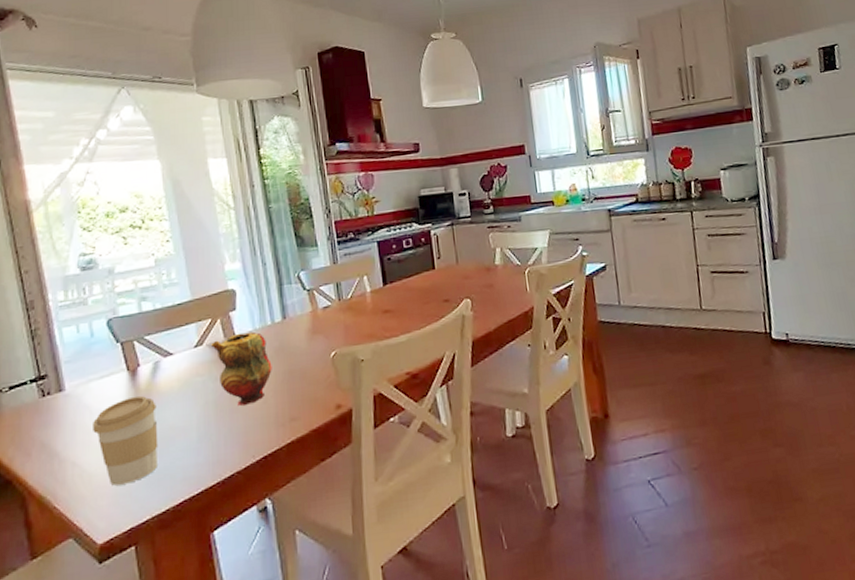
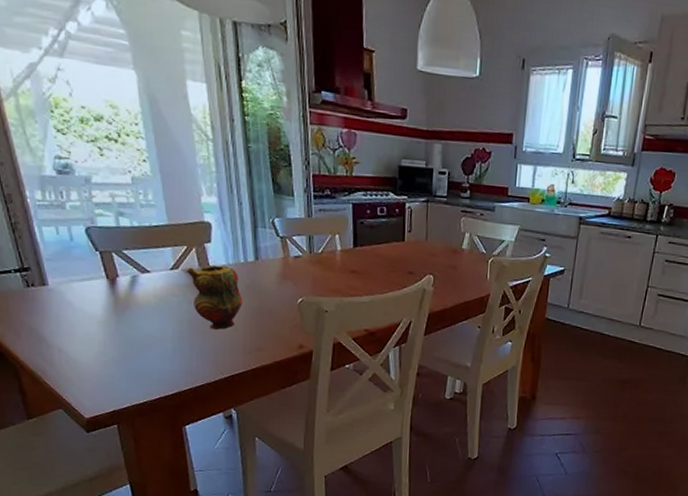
coffee cup: present [93,395,158,486] -> none [76,302,137,375]

